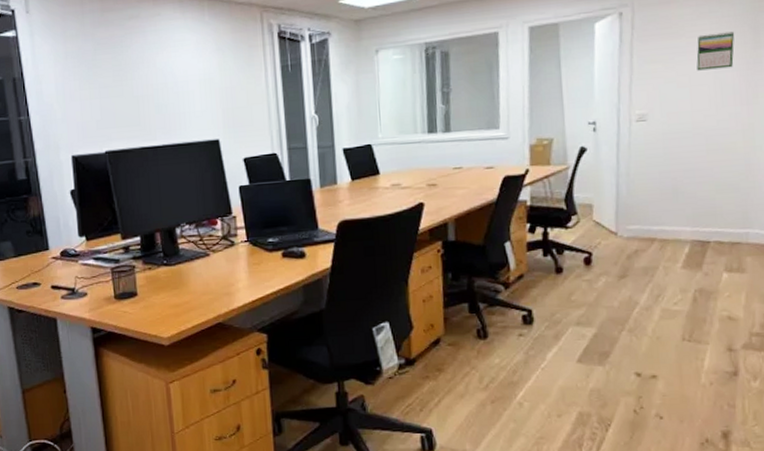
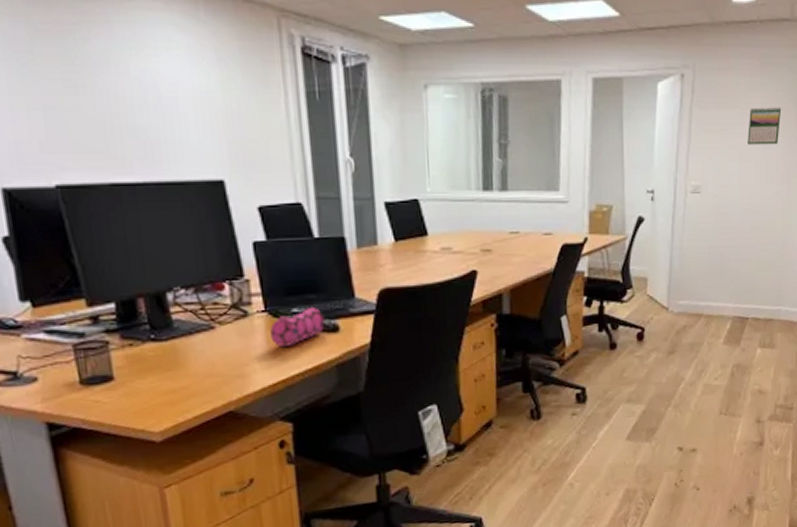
pencil case: none [251,237,294,270] -> present [270,306,325,347]

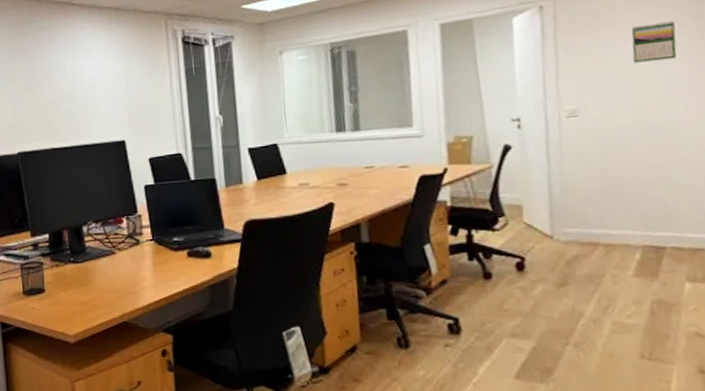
pencil case: present [270,306,325,347] -> none [156,236,200,269]

